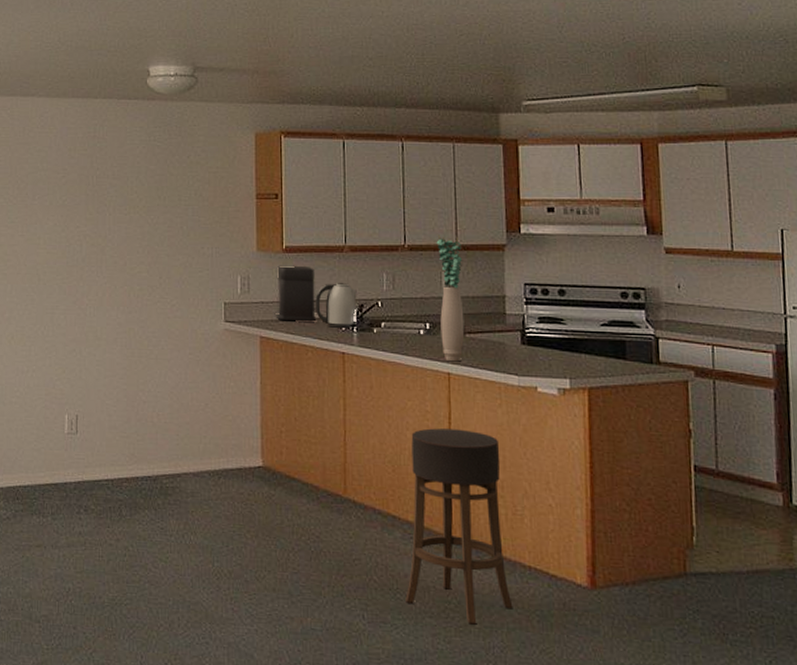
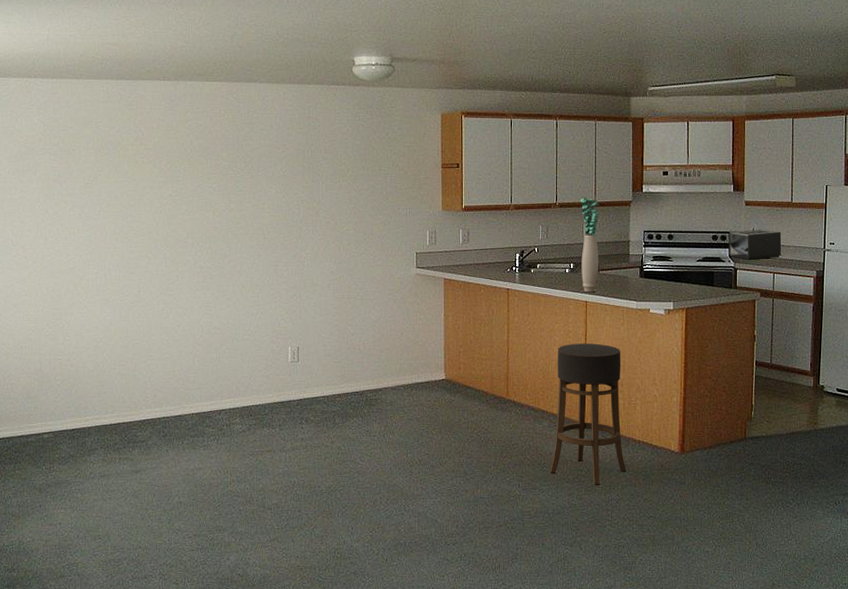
coffee maker: present [275,266,316,322] -> none [456,222,487,266]
kettle: present [315,283,358,328] -> none [487,234,519,270]
toaster: none [645,285,722,327] -> present [729,229,782,260]

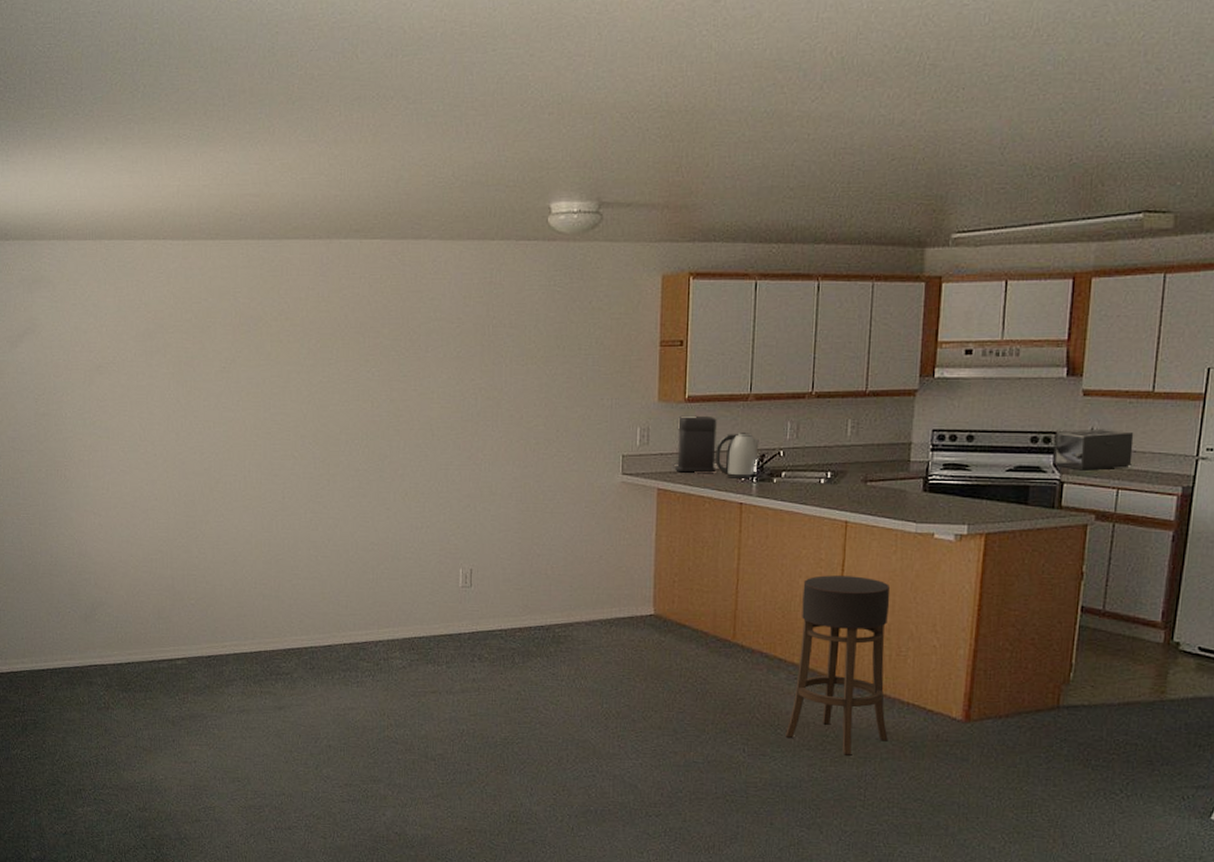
coffee maker: none [456,222,487,266] -> present [674,417,717,473]
kettle: none [487,234,519,270] -> present [715,433,759,478]
vase: present [580,194,600,293] -> none [841,380,871,510]

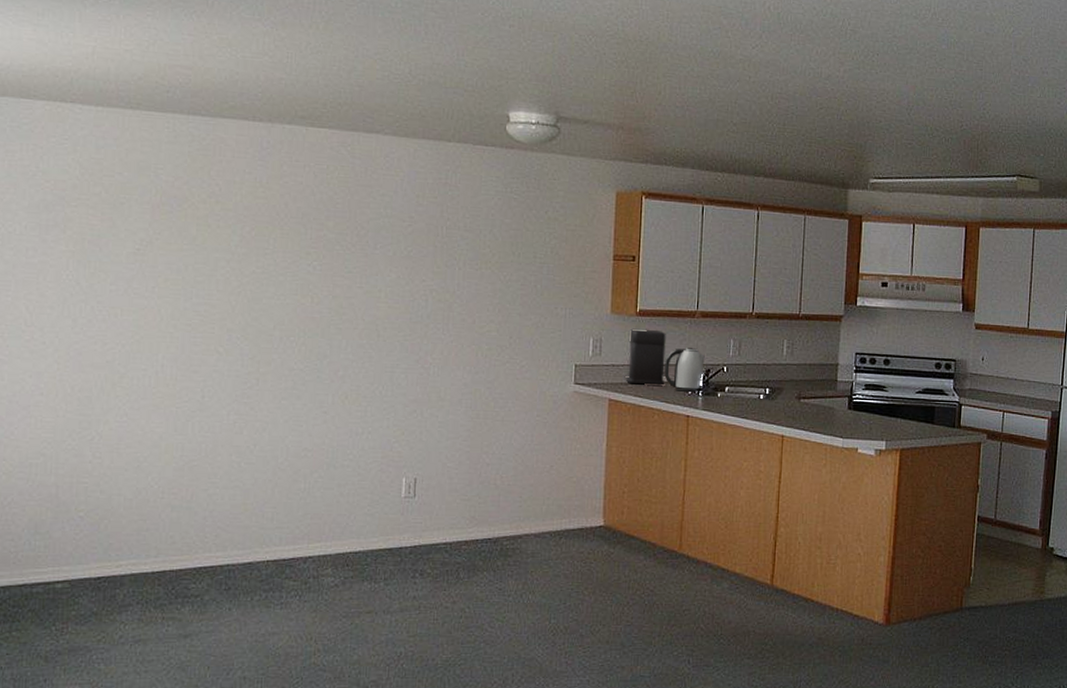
bar stool: present [785,575,891,756] -> none [728,487,821,662]
toaster: present [1054,428,1134,471] -> none [954,358,1015,395]

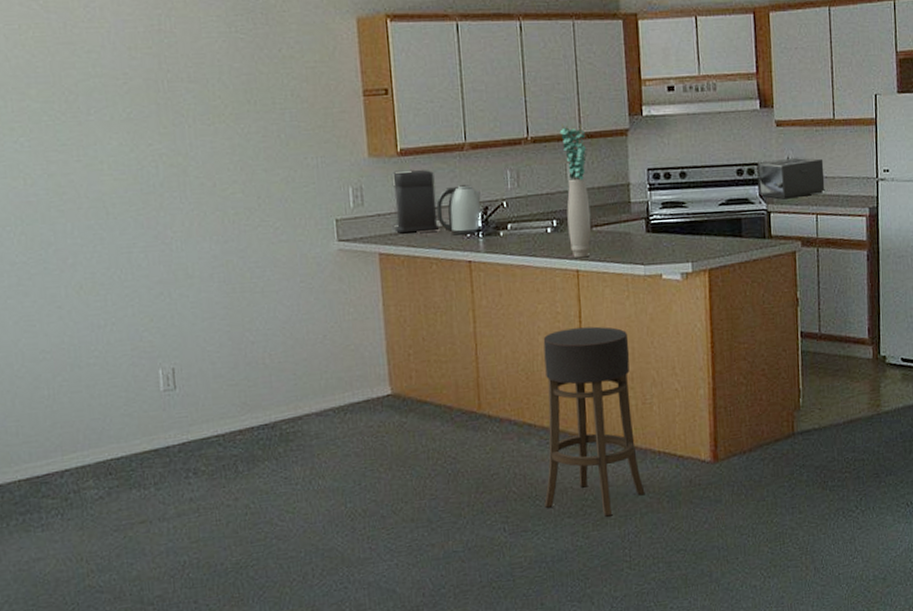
bar stool: none [728,487,821,662] -> present [543,326,645,517]
vase: none [778,304,804,425] -> present [559,123,592,259]
toaster: none [954,358,1015,395] -> present [758,157,825,200]

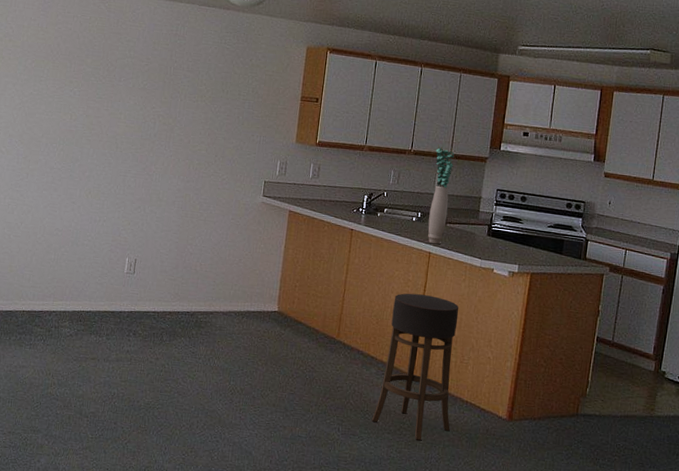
coffee maker: present [392,170,439,234] -> none [303,156,339,203]
kettle: present [436,185,483,236] -> none [335,174,370,211]
toaster: present [758,157,825,200] -> none [582,201,639,235]

